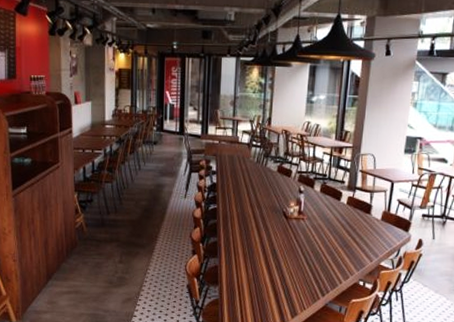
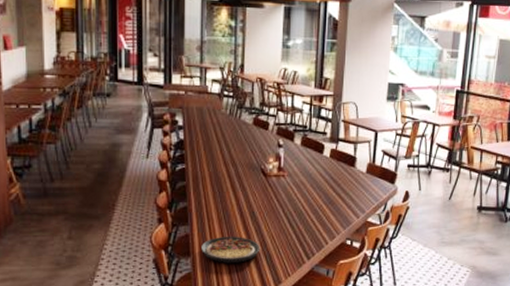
plate: none [228,269,280,294] -> present [201,236,260,263]

